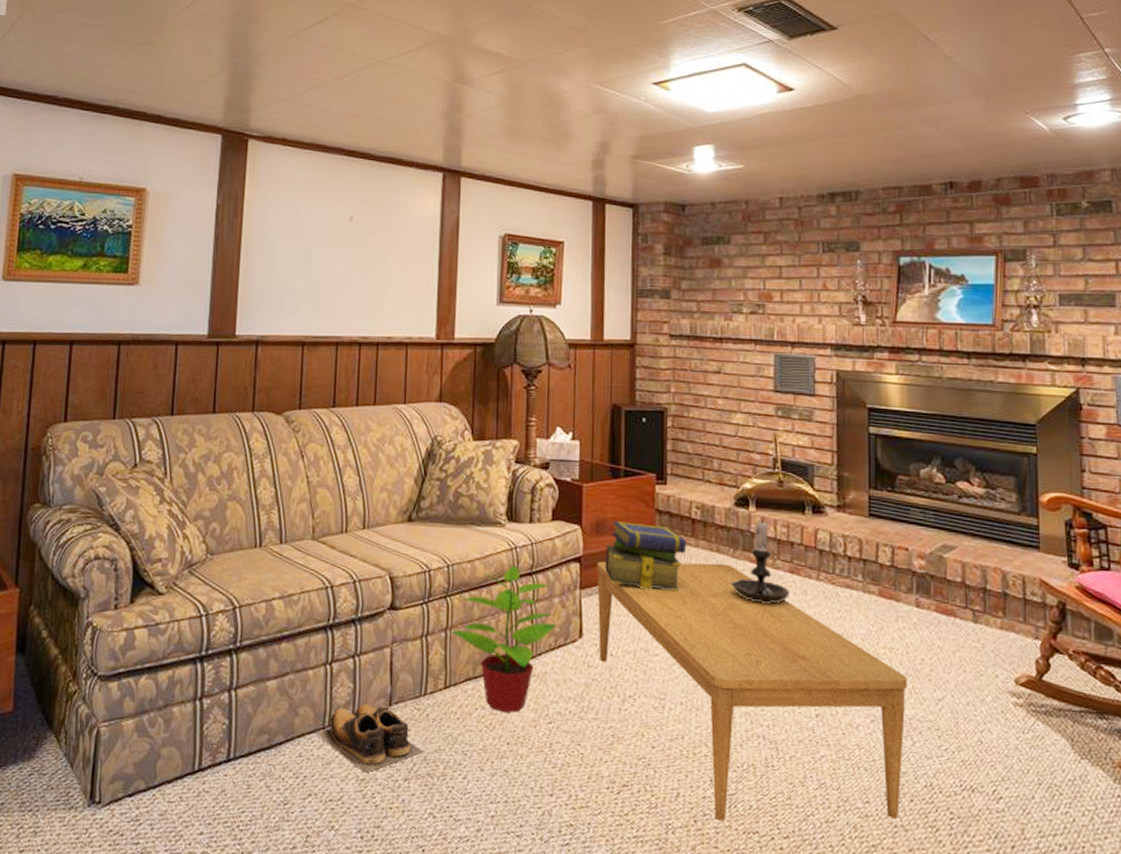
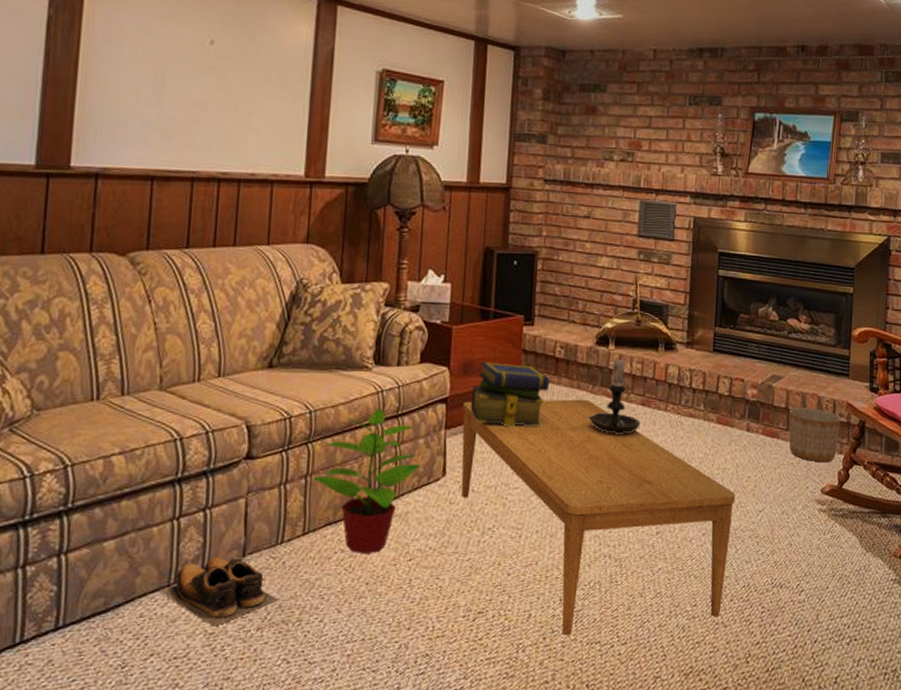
planter: none [967,582,1034,647] -> present [788,408,841,462]

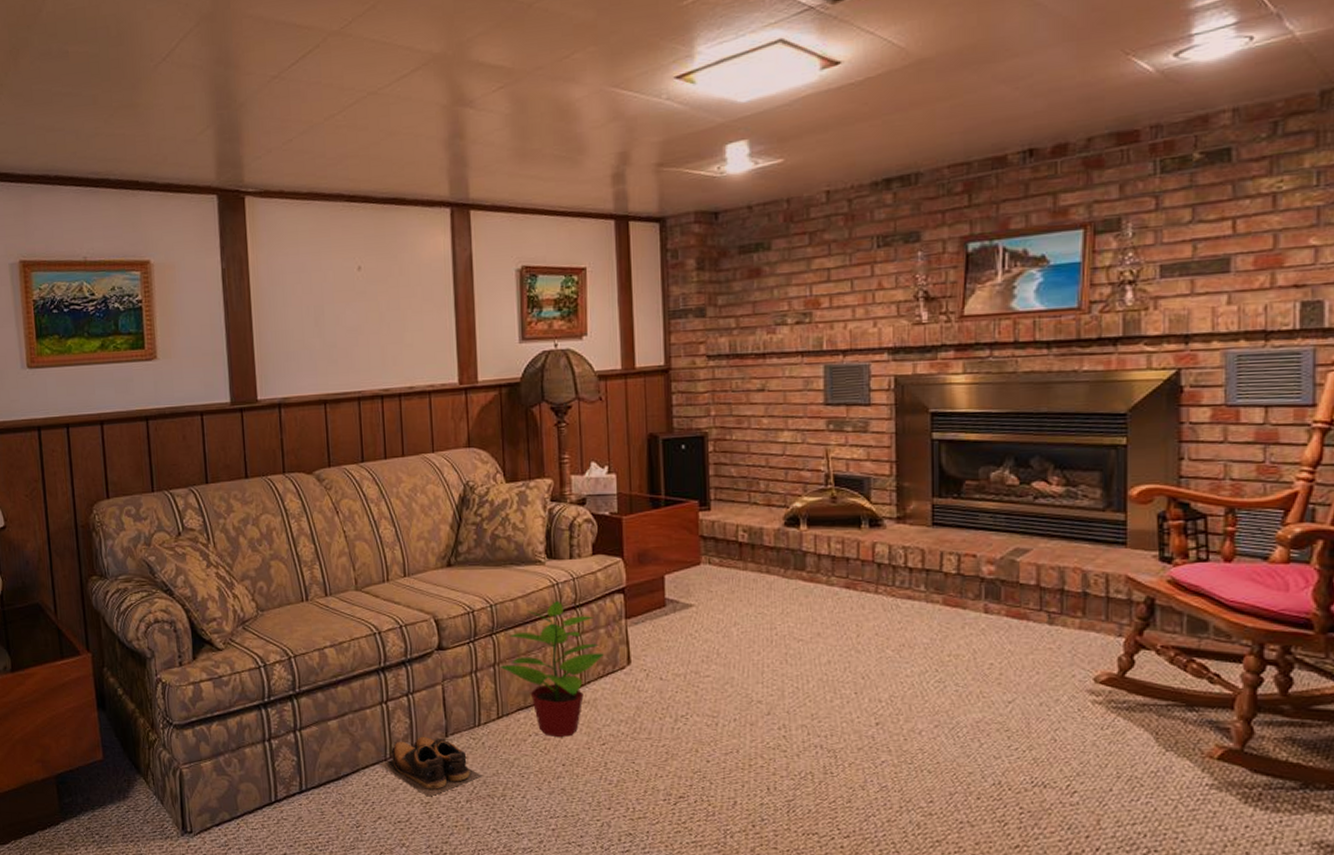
coffee table: present [461,399,736,636] -> none [641,584,975,826]
stack of books: present [470,362,550,427] -> none [649,550,735,615]
candle holder: present [587,355,641,434] -> none [782,536,846,620]
planter: present [788,408,841,462] -> none [1042,584,1118,646]

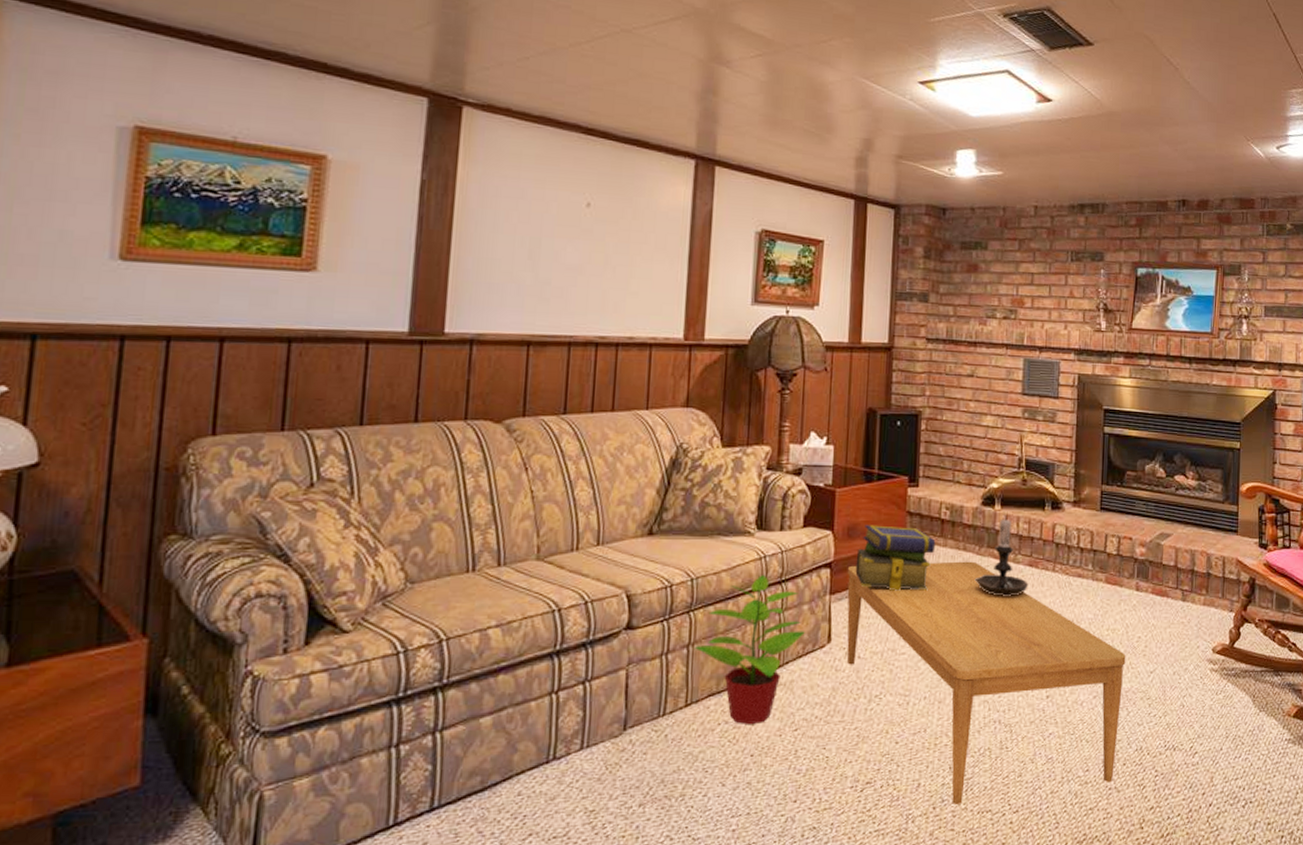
shoes: present [378,736,483,797] -> none [537,731,661,804]
coffee table: none [641,584,975,826] -> present [847,561,1126,806]
stack of books: none [649,550,735,615] -> present [855,525,936,591]
candle holder: none [782,536,846,620] -> present [974,515,1028,596]

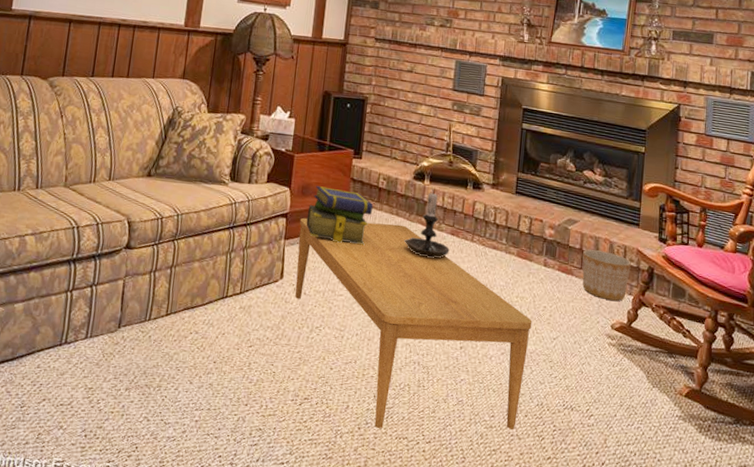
potted plant: present [694,575,805,725] -> none [176,217,263,338]
planter: none [1178,566,1231,620] -> present [582,249,631,301]

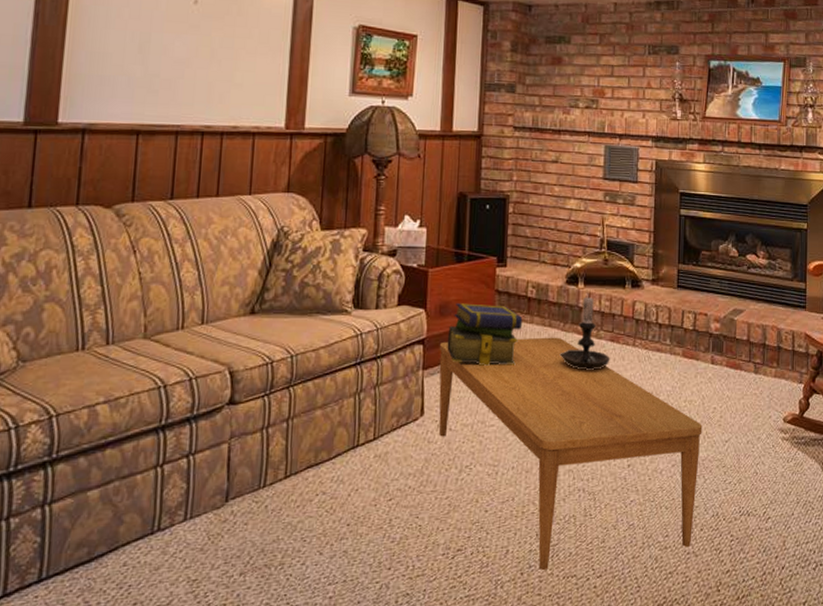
planter: present [582,249,631,301] -> none [750,340,800,391]

